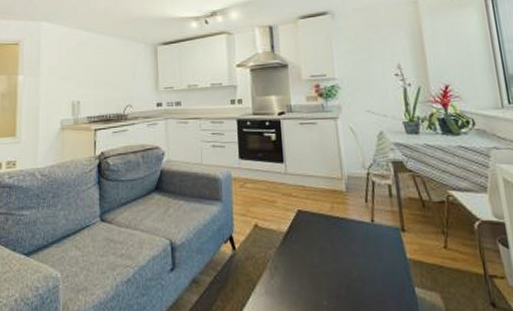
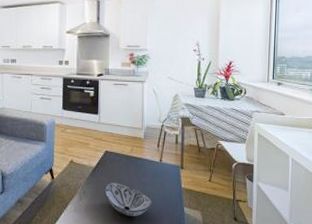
decorative bowl: none [302,253,369,301] -> present [104,183,152,216]

